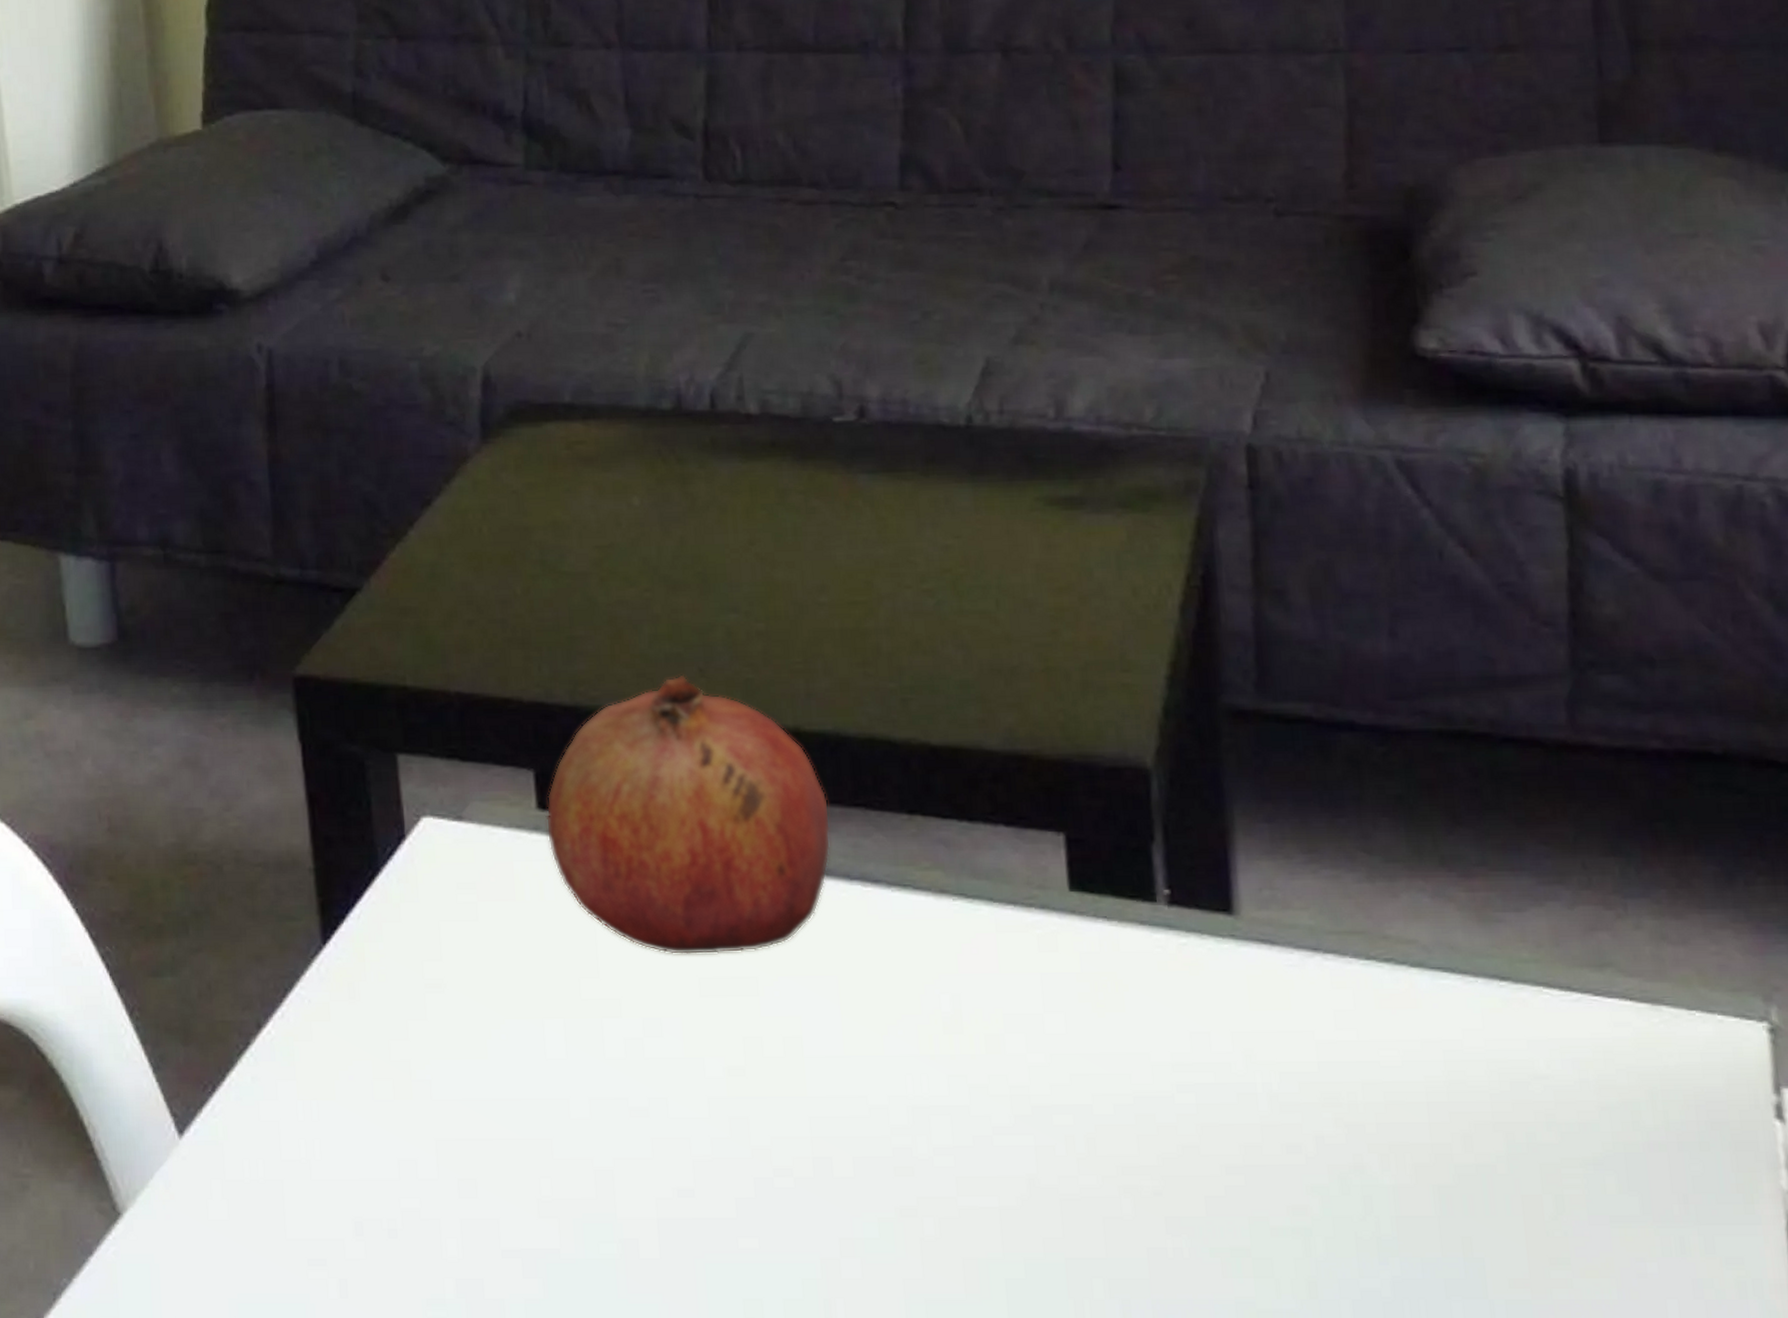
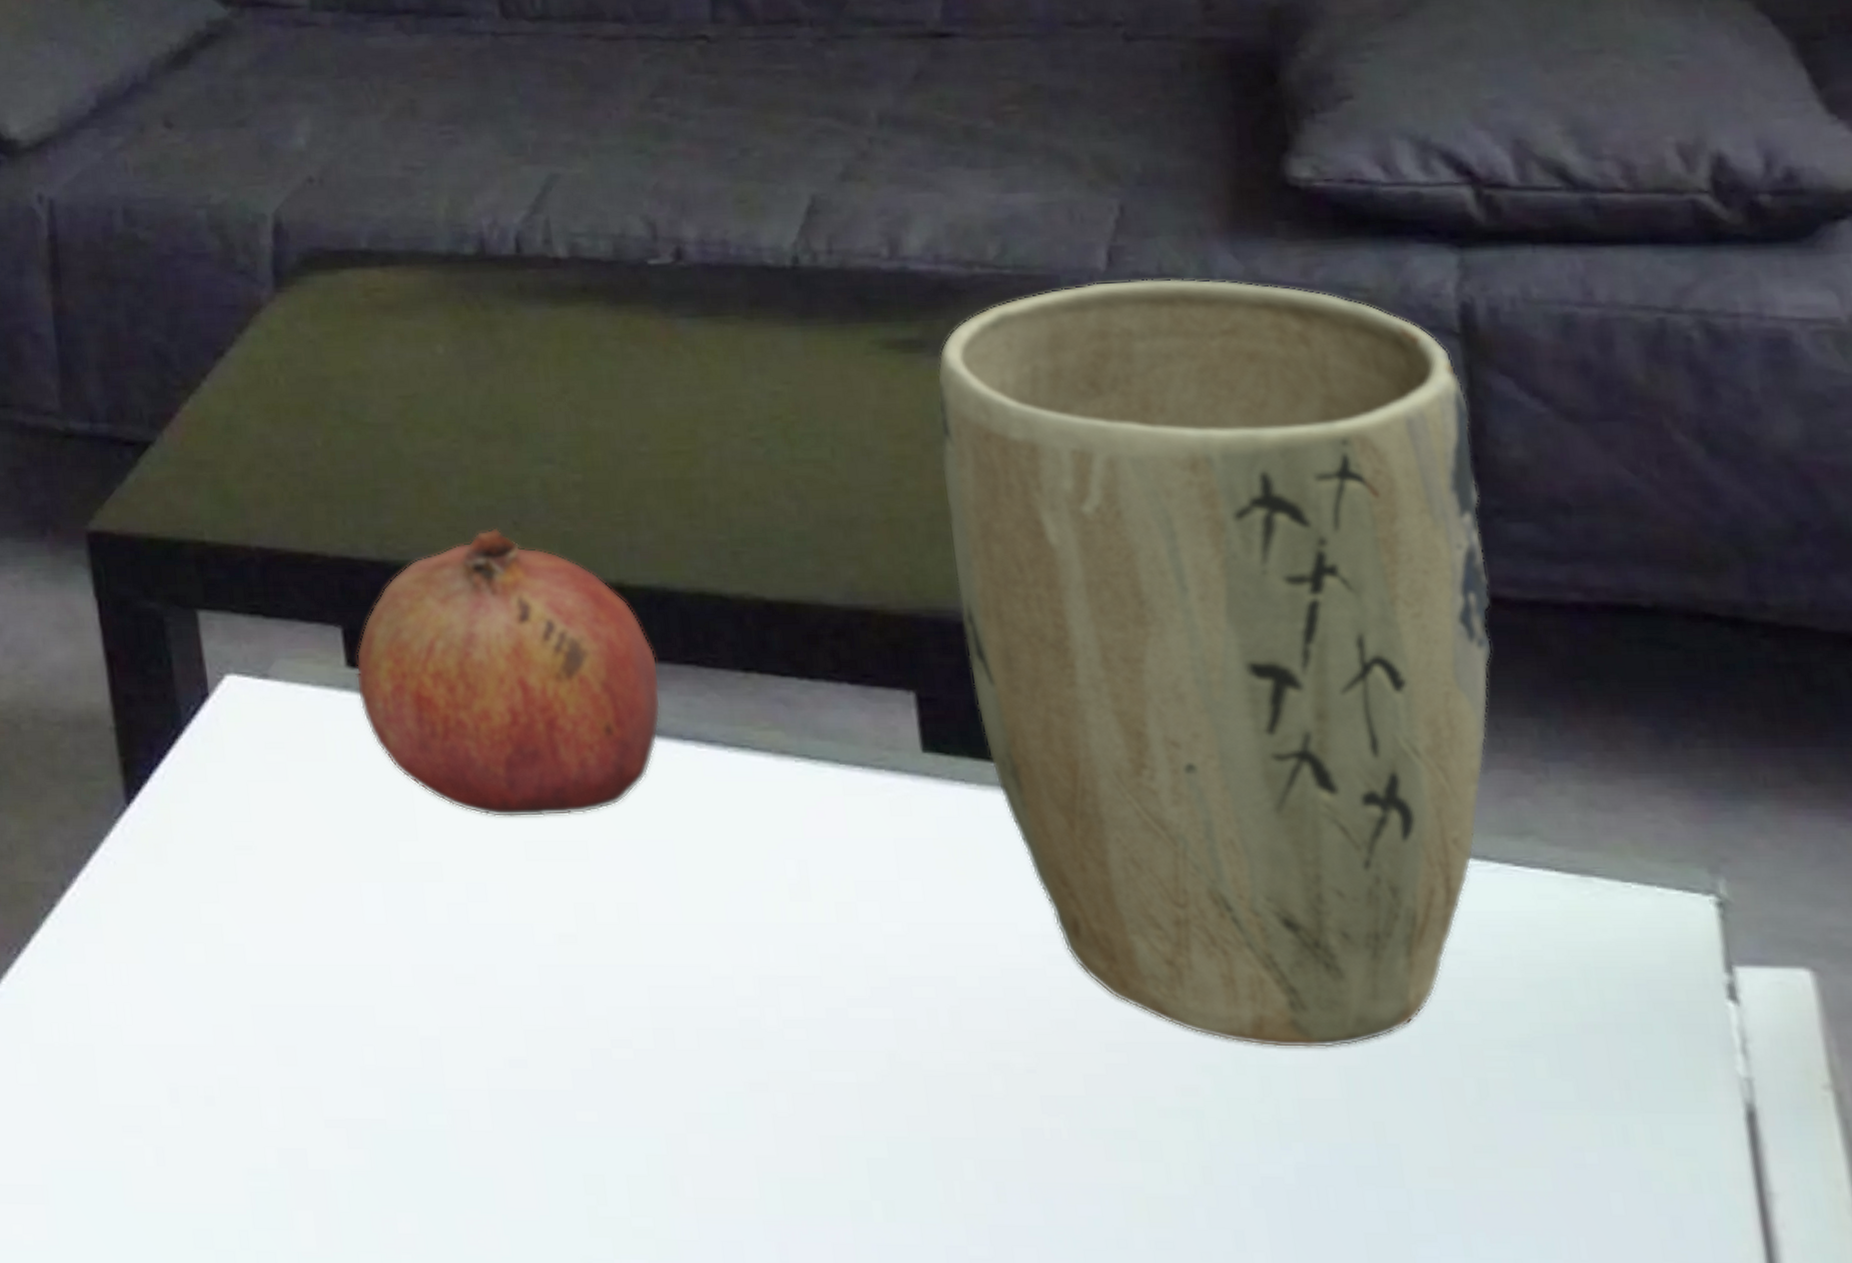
plant pot: none [1094,442,1582,1169] -> present [937,278,1493,1049]

